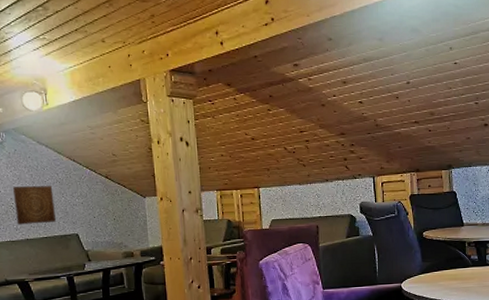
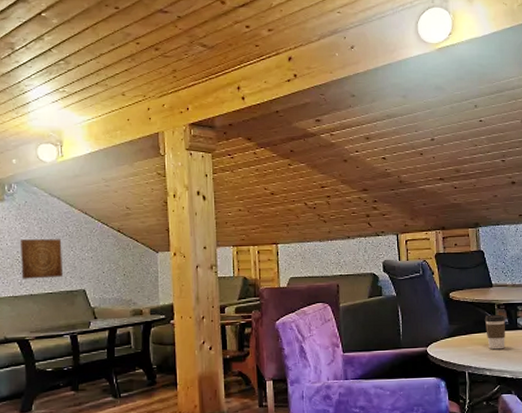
coffee cup: none [455,251,476,285] -> present [484,314,506,350]

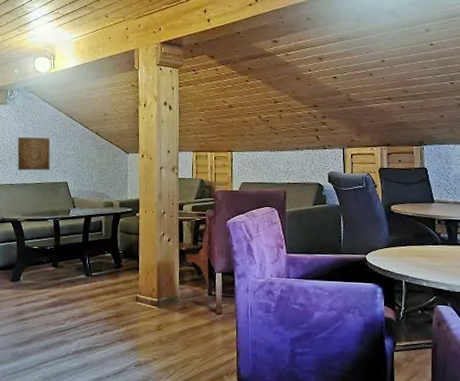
coffee cup: present [484,314,506,350] -> none [424,229,446,263]

